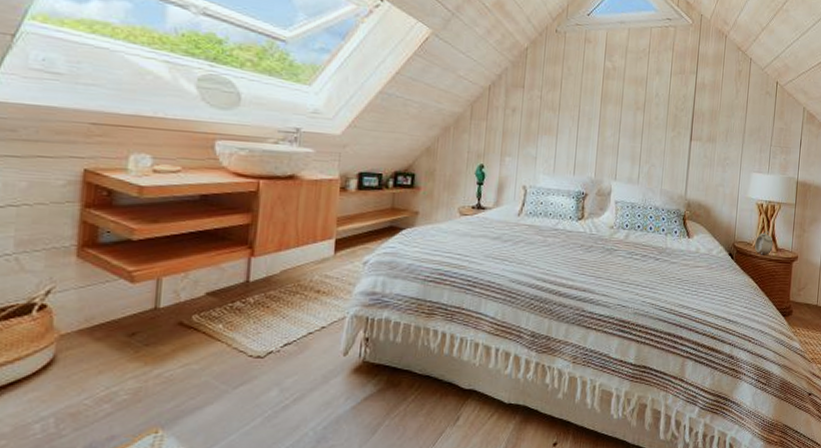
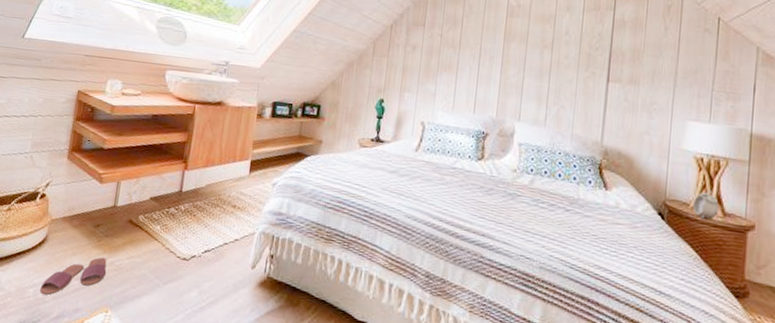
slippers: none [51,370,151,427] -> present [39,257,107,295]

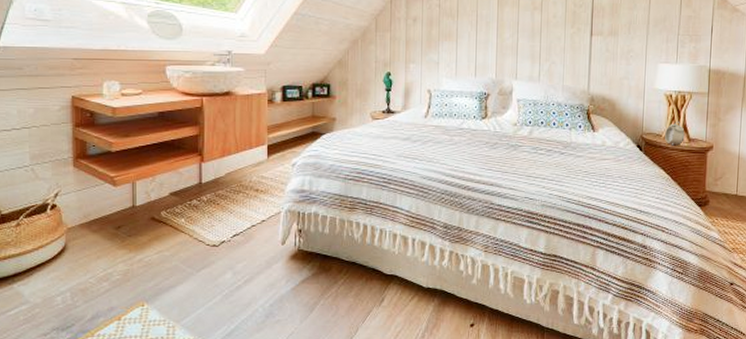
slippers: present [39,257,107,295] -> none [68,256,135,299]

